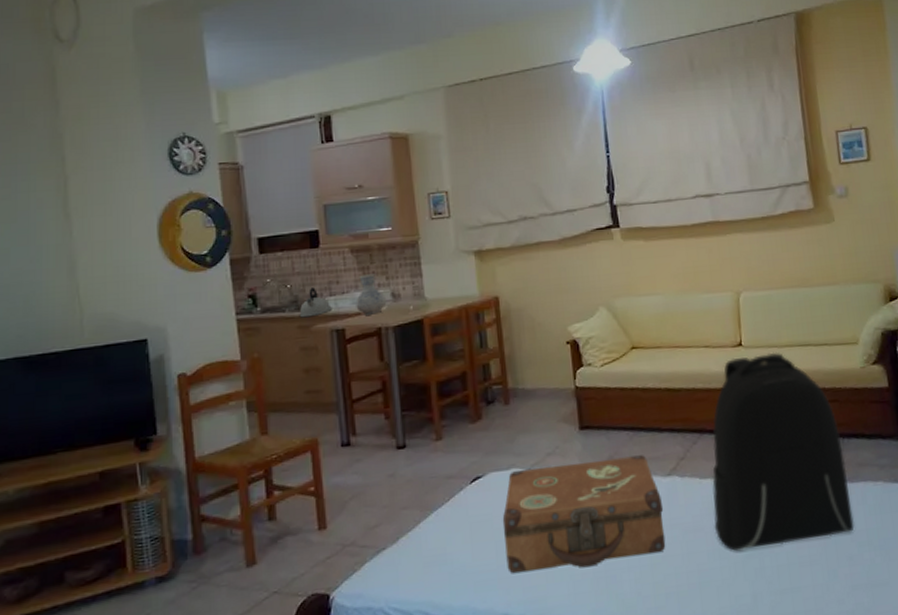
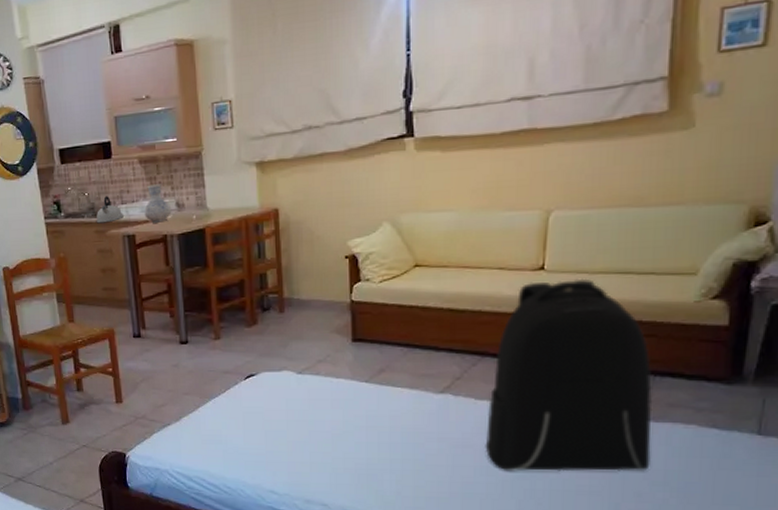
suitcase: present [502,455,666,573] -> none [272,371,431,464]

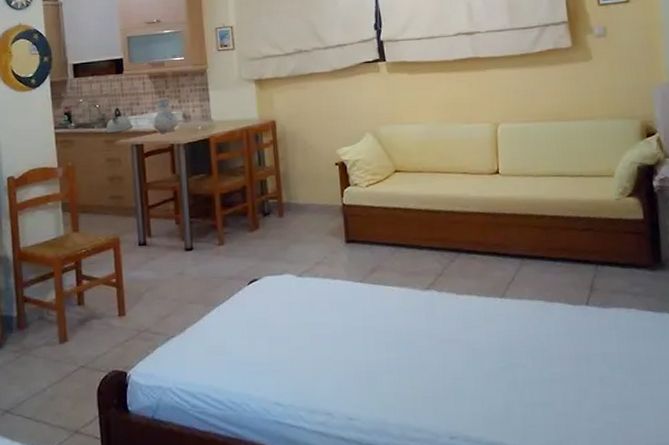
backpack: present [485,278,653,471] -> none [468,181,607,363]

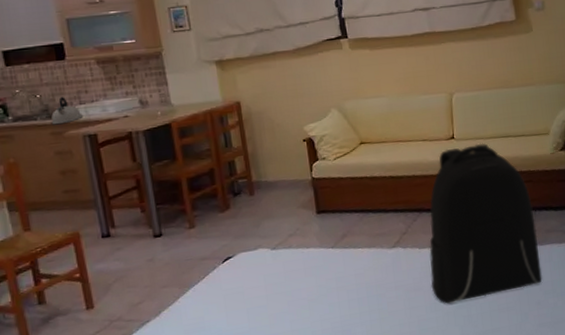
vase: present [153,97,179,133] -> none [105,83,136,121]
backpack: none [468,181,607,363] -> present [429,143,542,304]

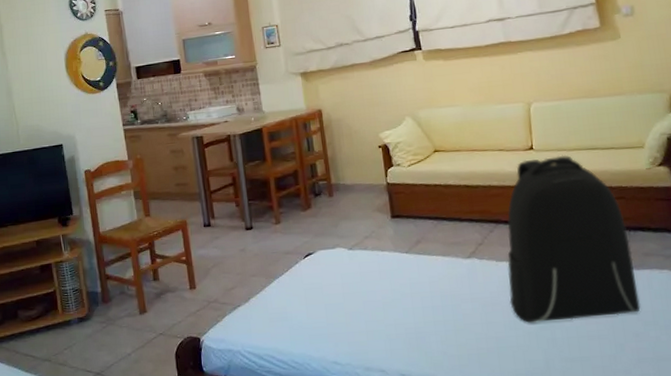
kettle: present [51,97,83,125] -> none [168,104,193,128]

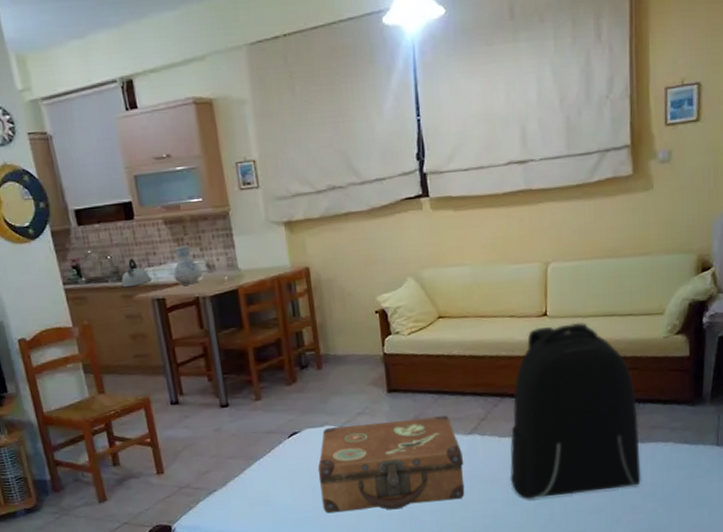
kettle: none [168,104,193,128] -> present [121,259,152,288]
vase: none [210,93,234,126] -> present [173,245,203,285]
suitcase: none [330,240,467,330] -> present [317,416,465,513]

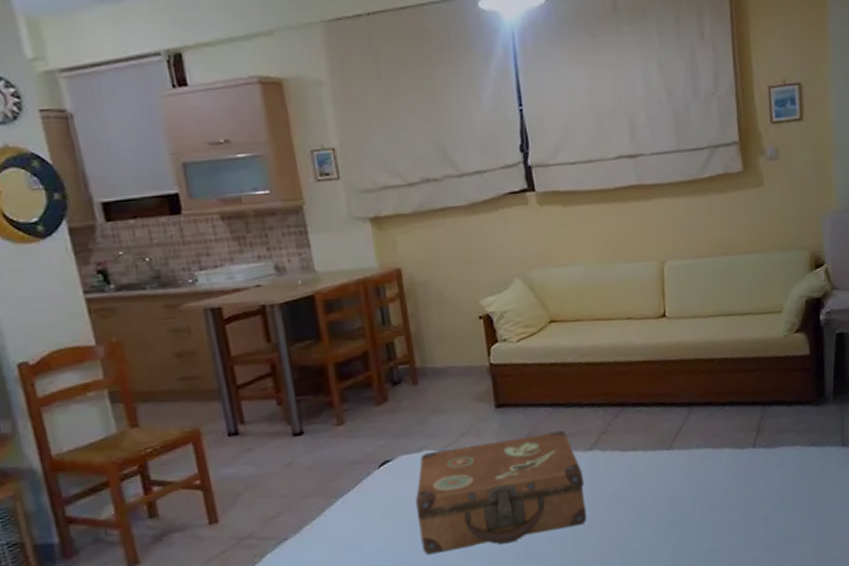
kettle: present [121,259,152,288] -> none [163,261,204,296]
vase: present [173,245,203,285] -> none [232,244,270,292]
backpack: present [510,322,641,499] -> none [634,322,772,519]

